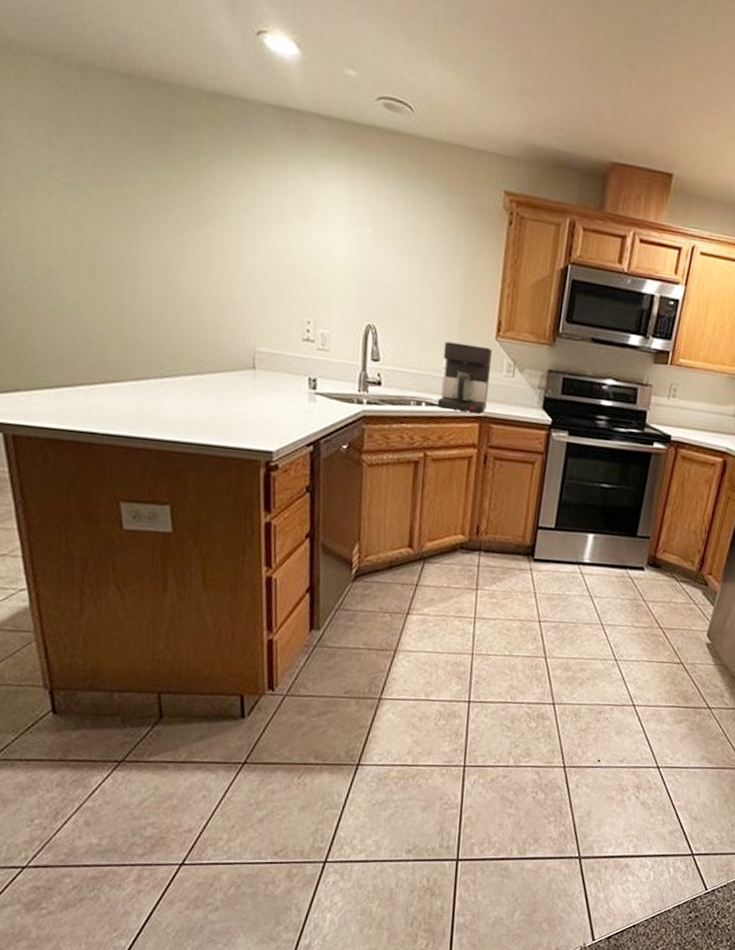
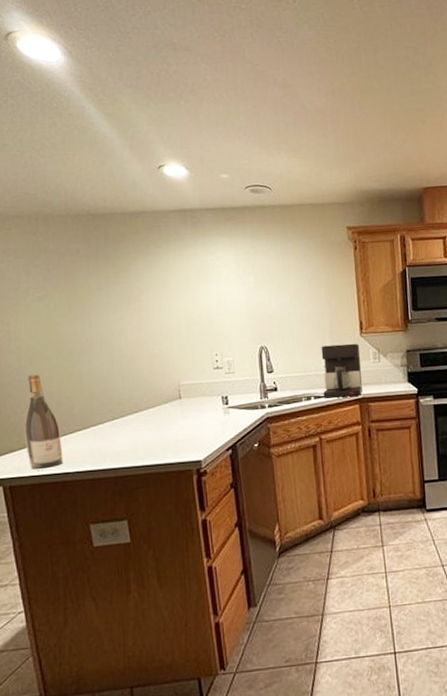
wine bottle: none [35,292,89,423] -> present [24,374,63,470]

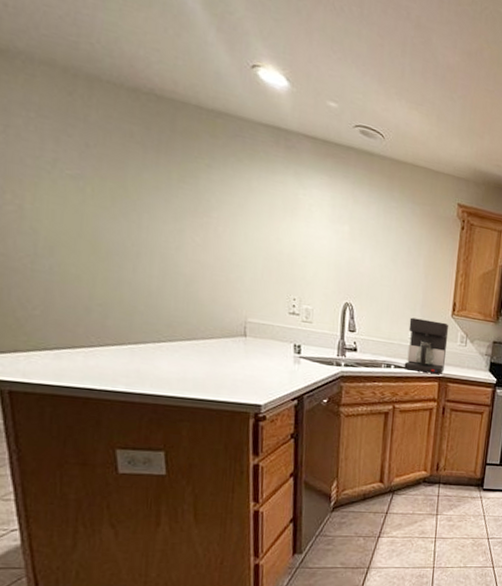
wine bottle: present [24,374,63,470] -> none [34,266,88,381]

